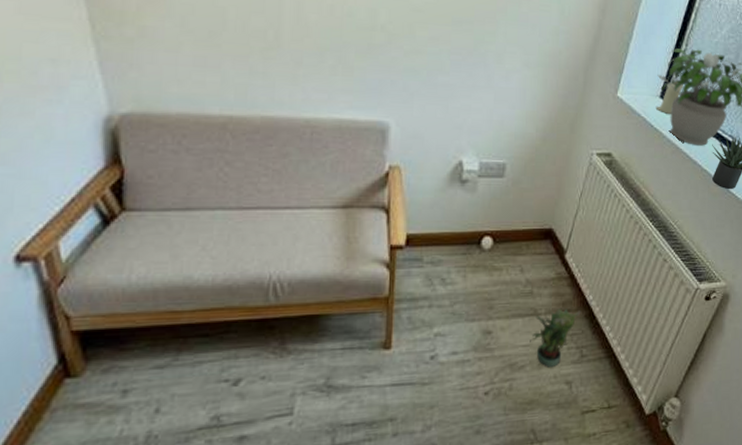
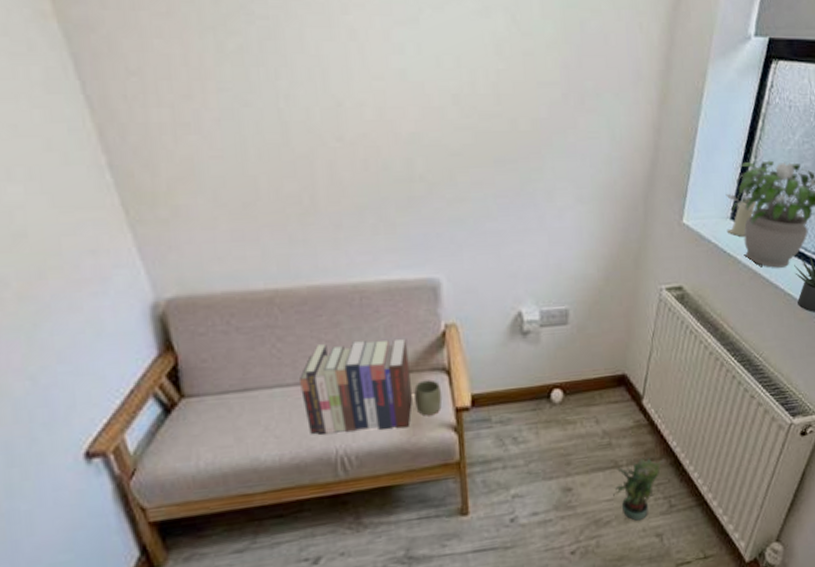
books: none [241,173,352,260] -> present [298,339,413,435]
mug: none [352,216,379,251] -> present [414,379,443,416]

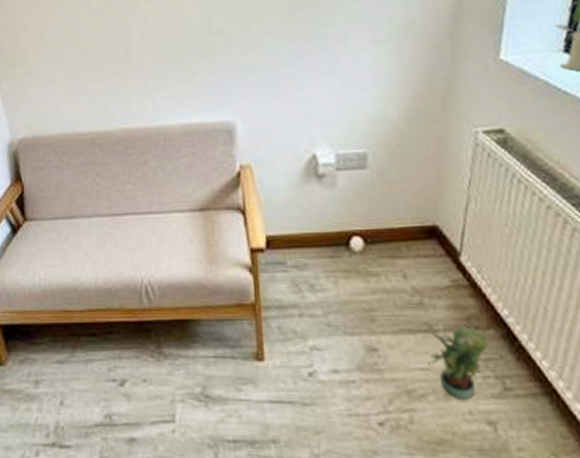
books: present [298,339,413,435] -> none [112,178,210,264]
mug: present [414,379,443,416] -> none [211,218,238,254]

